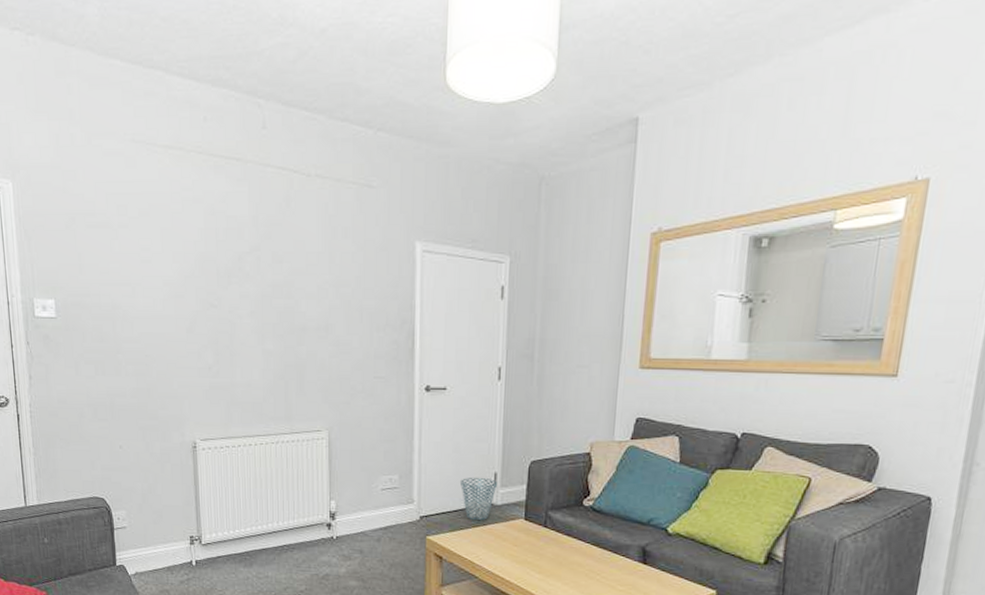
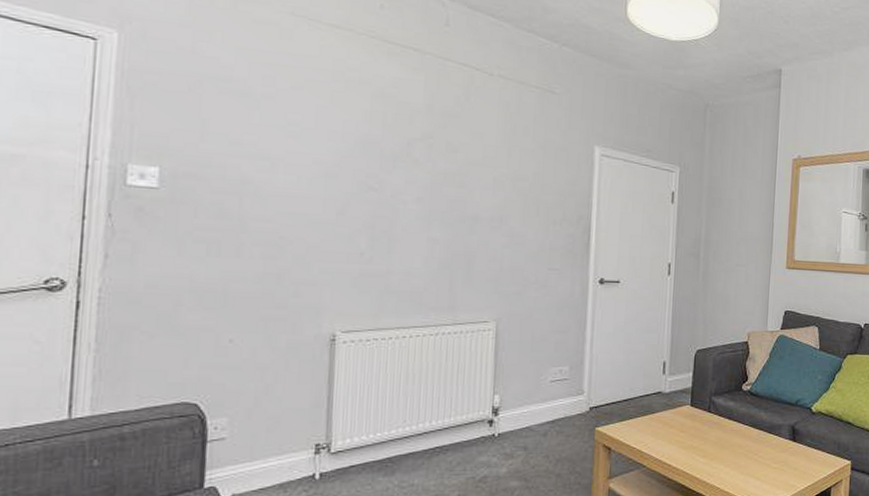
waste basket: present [459,477,498,521] -> none [630,366,667,409]

